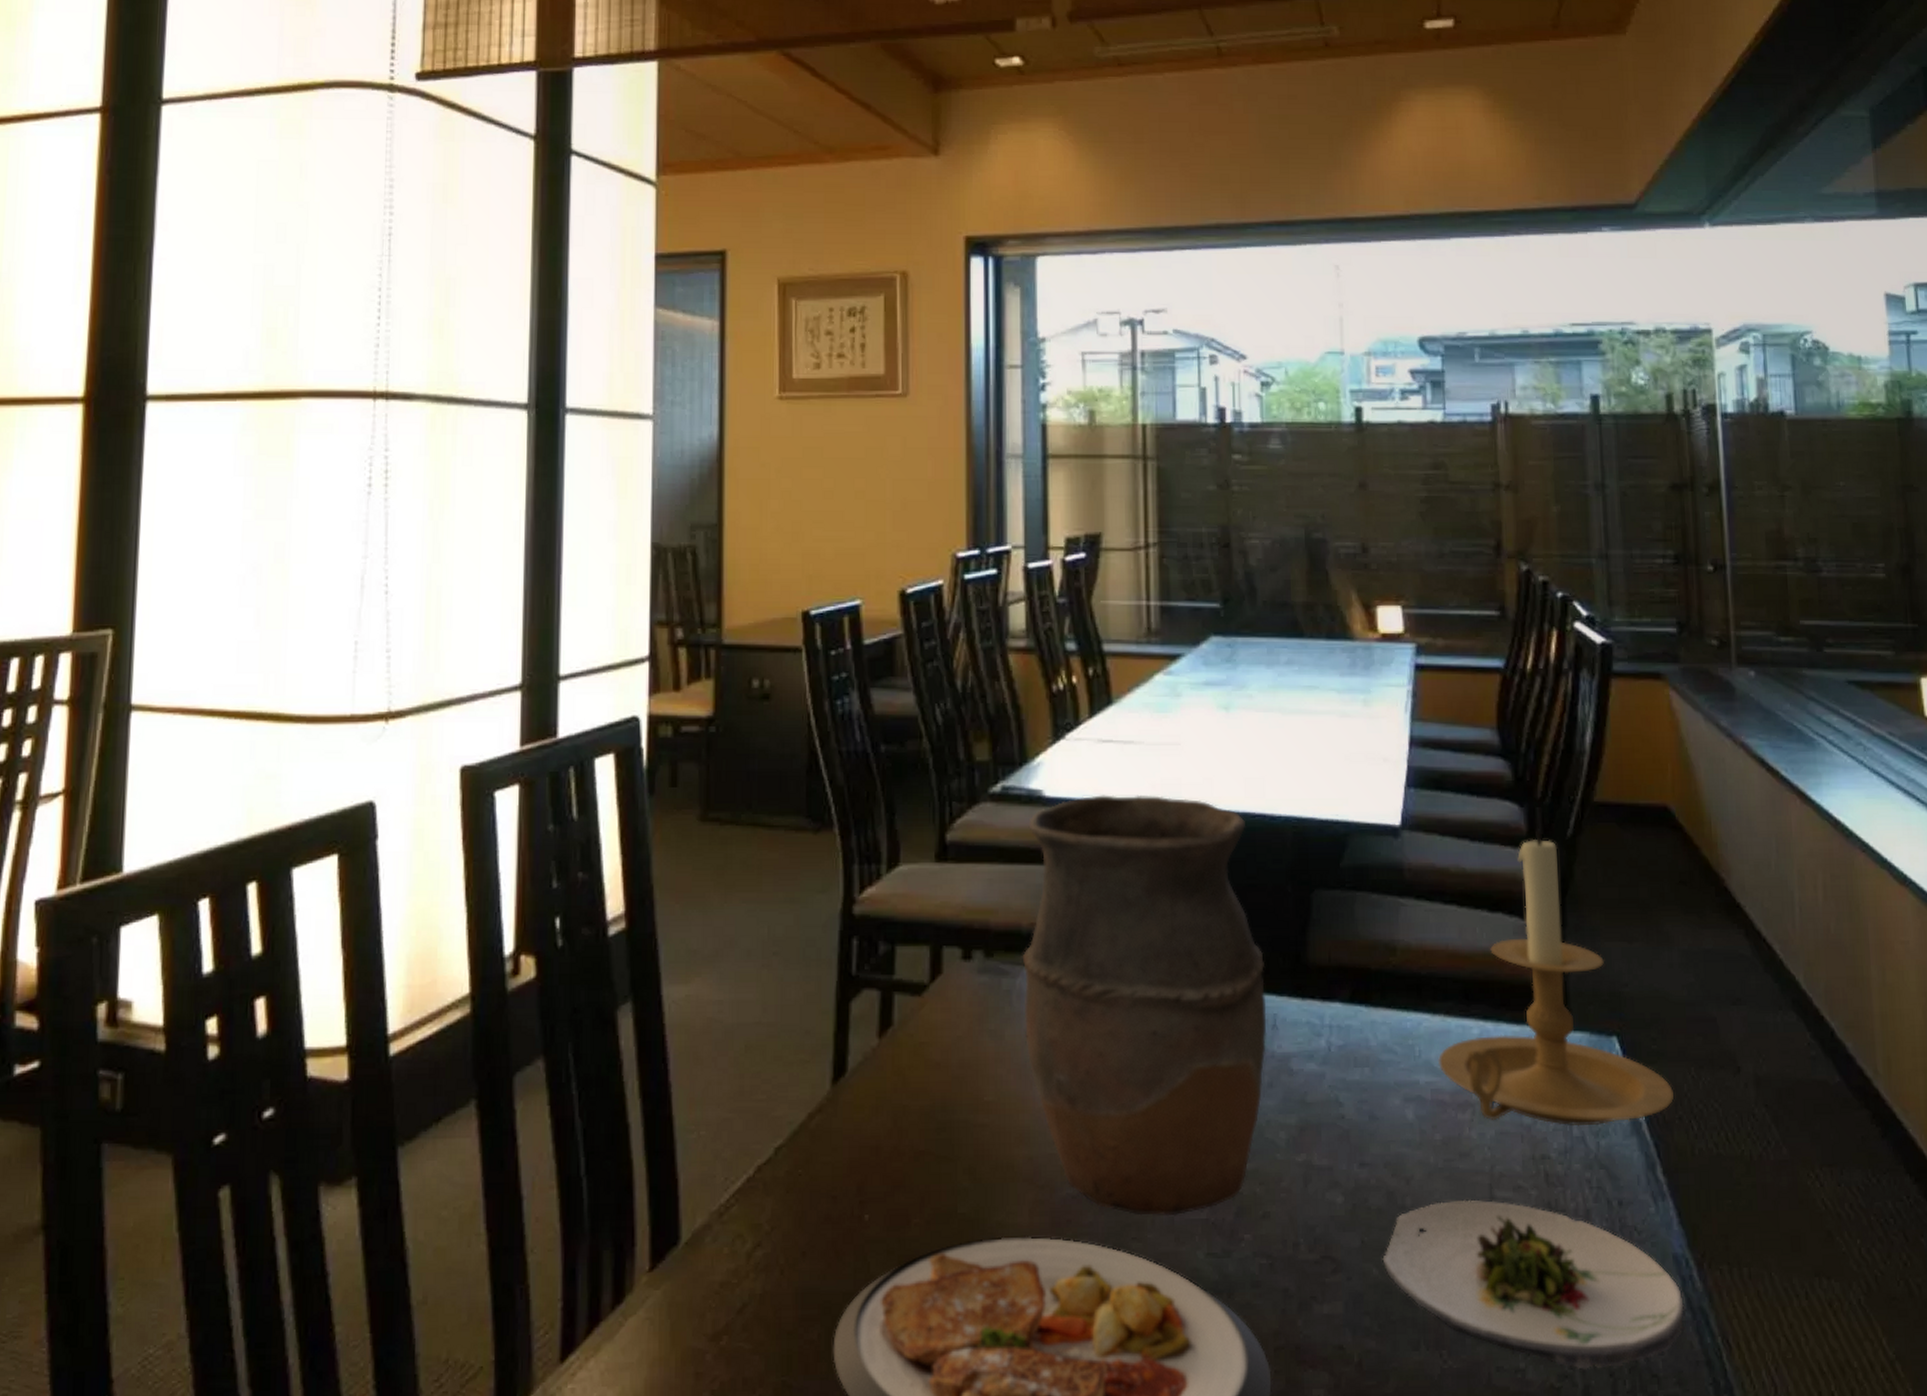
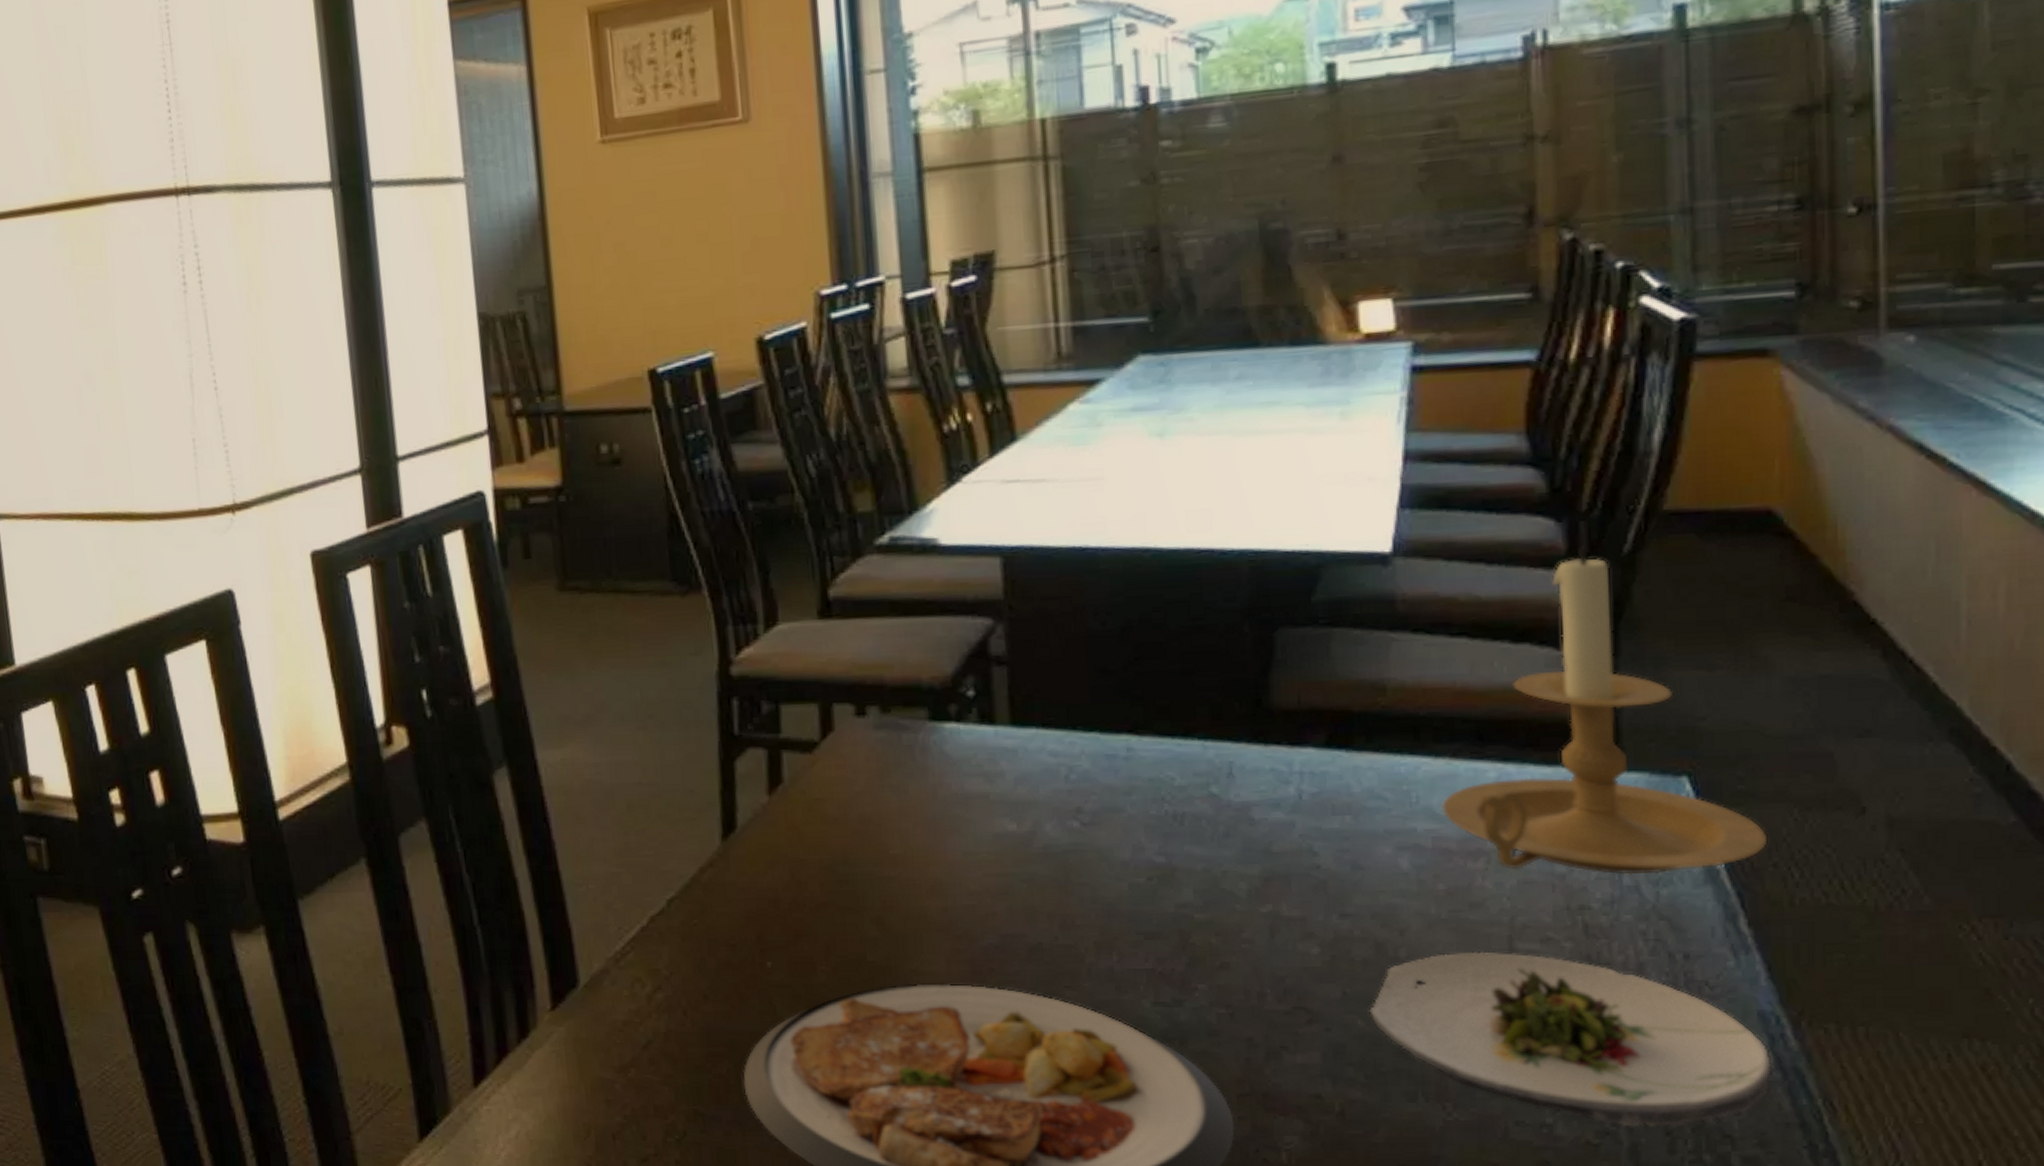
vase: present [1022,794,1267,1216] -> none [923,536,1221,966]

